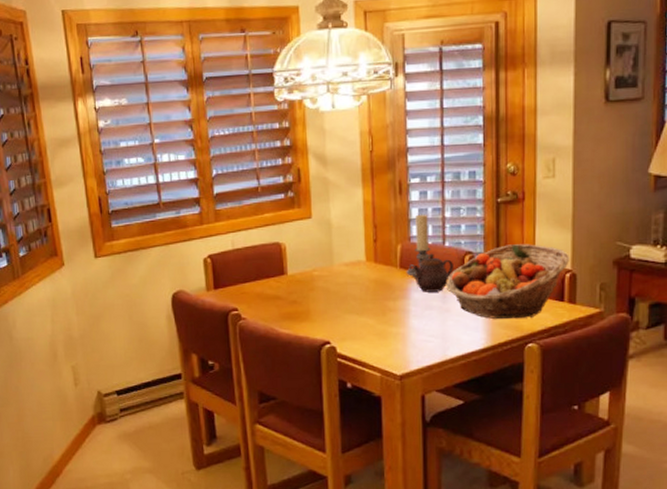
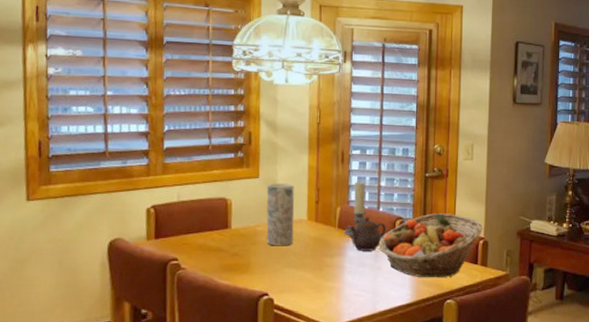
vase: none [320,221,353,291] -> present [266,183,295,246]

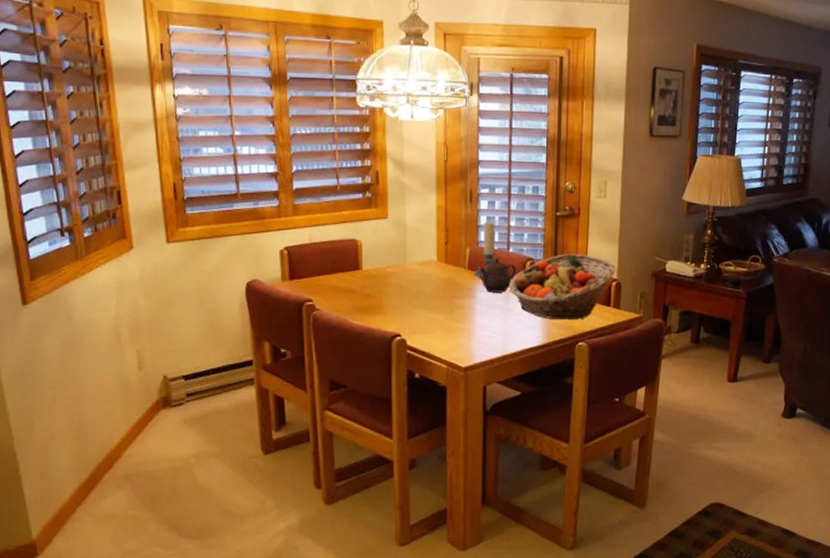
vase: present [266,183,295,246] -> none [395,223,424,288]

